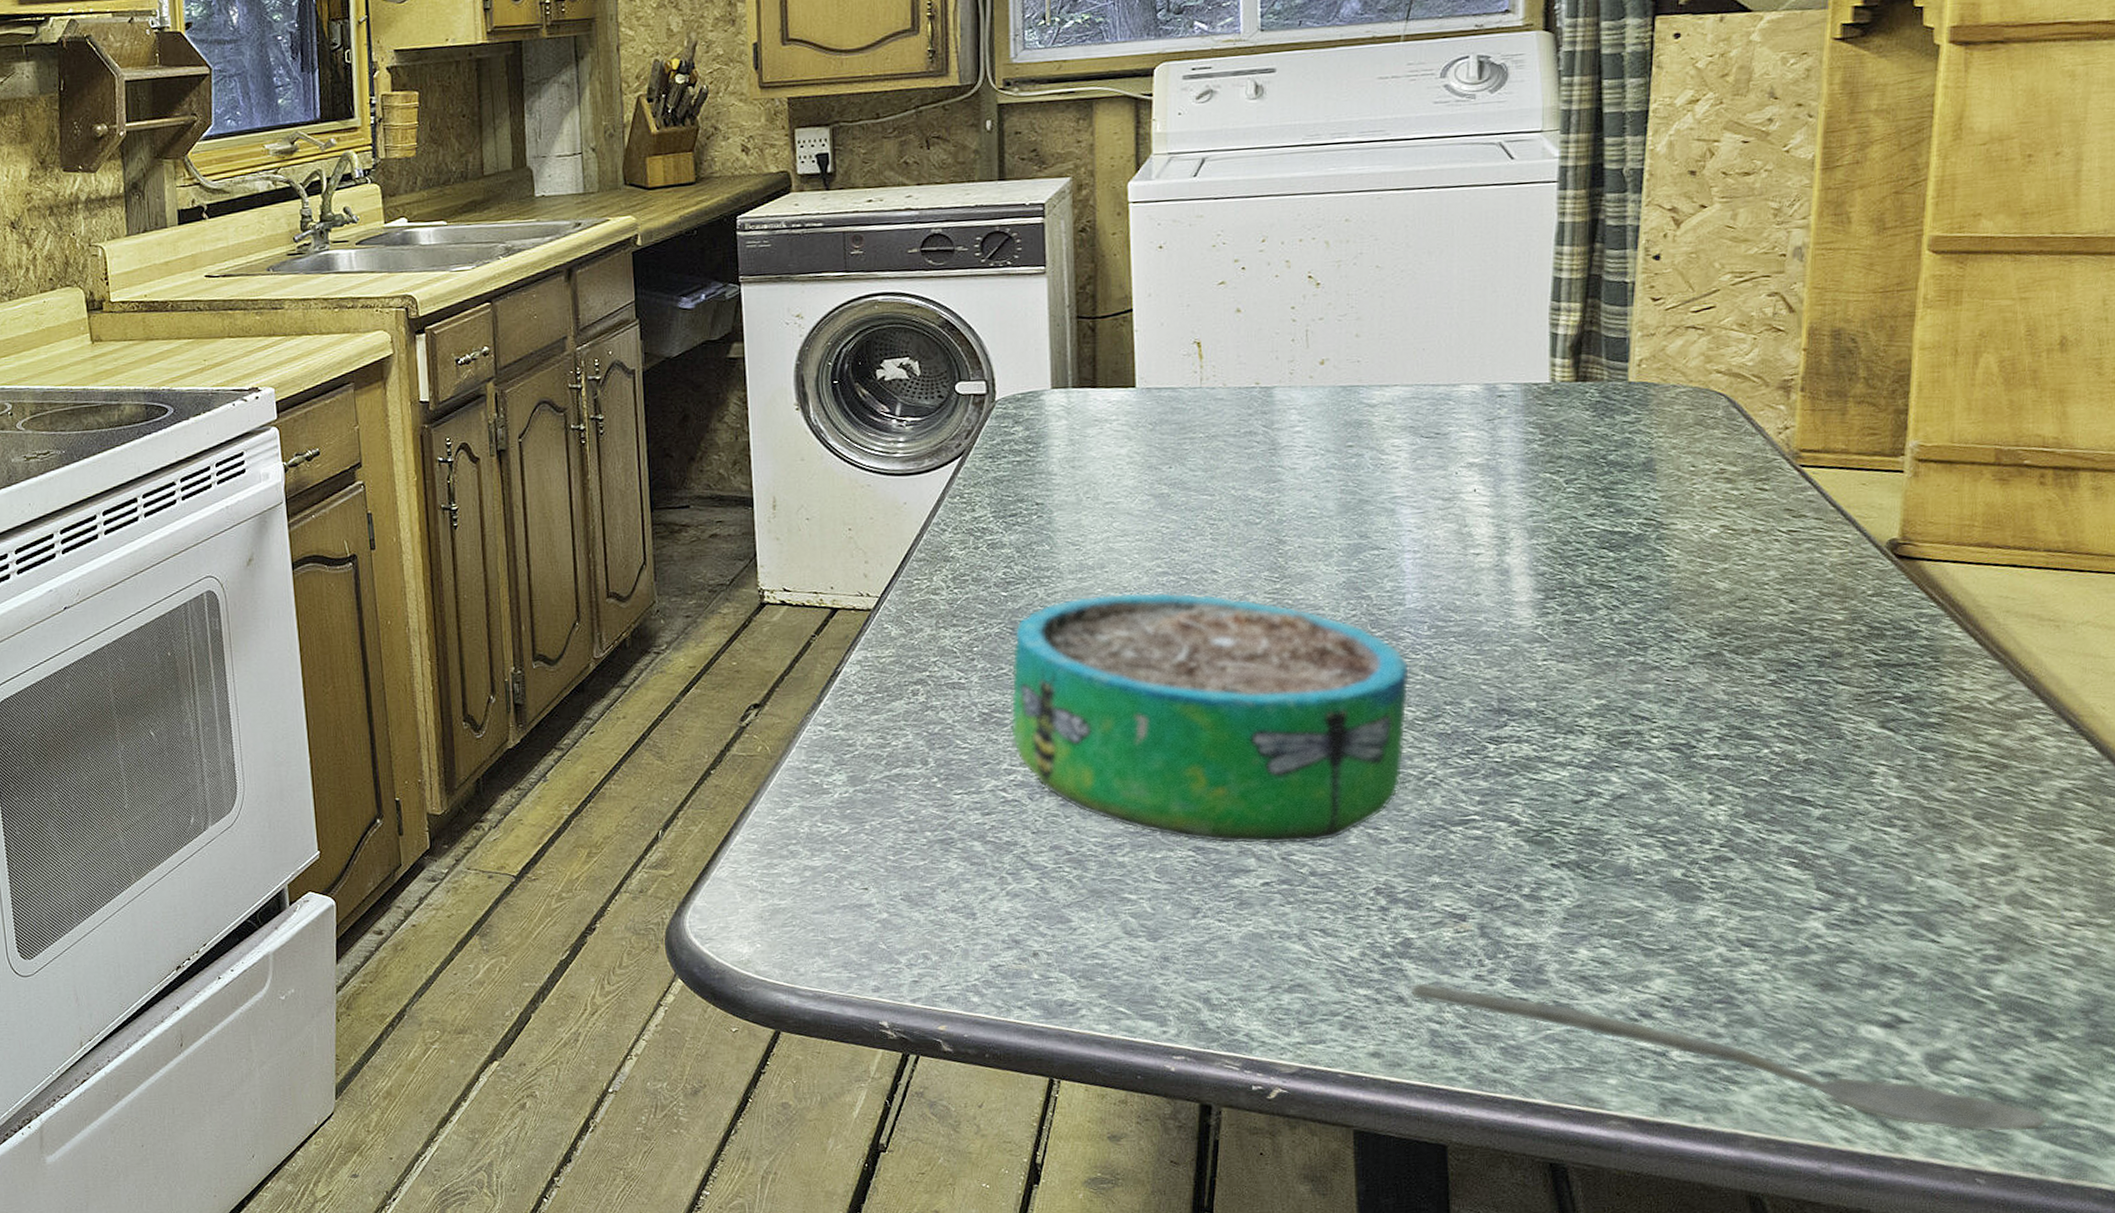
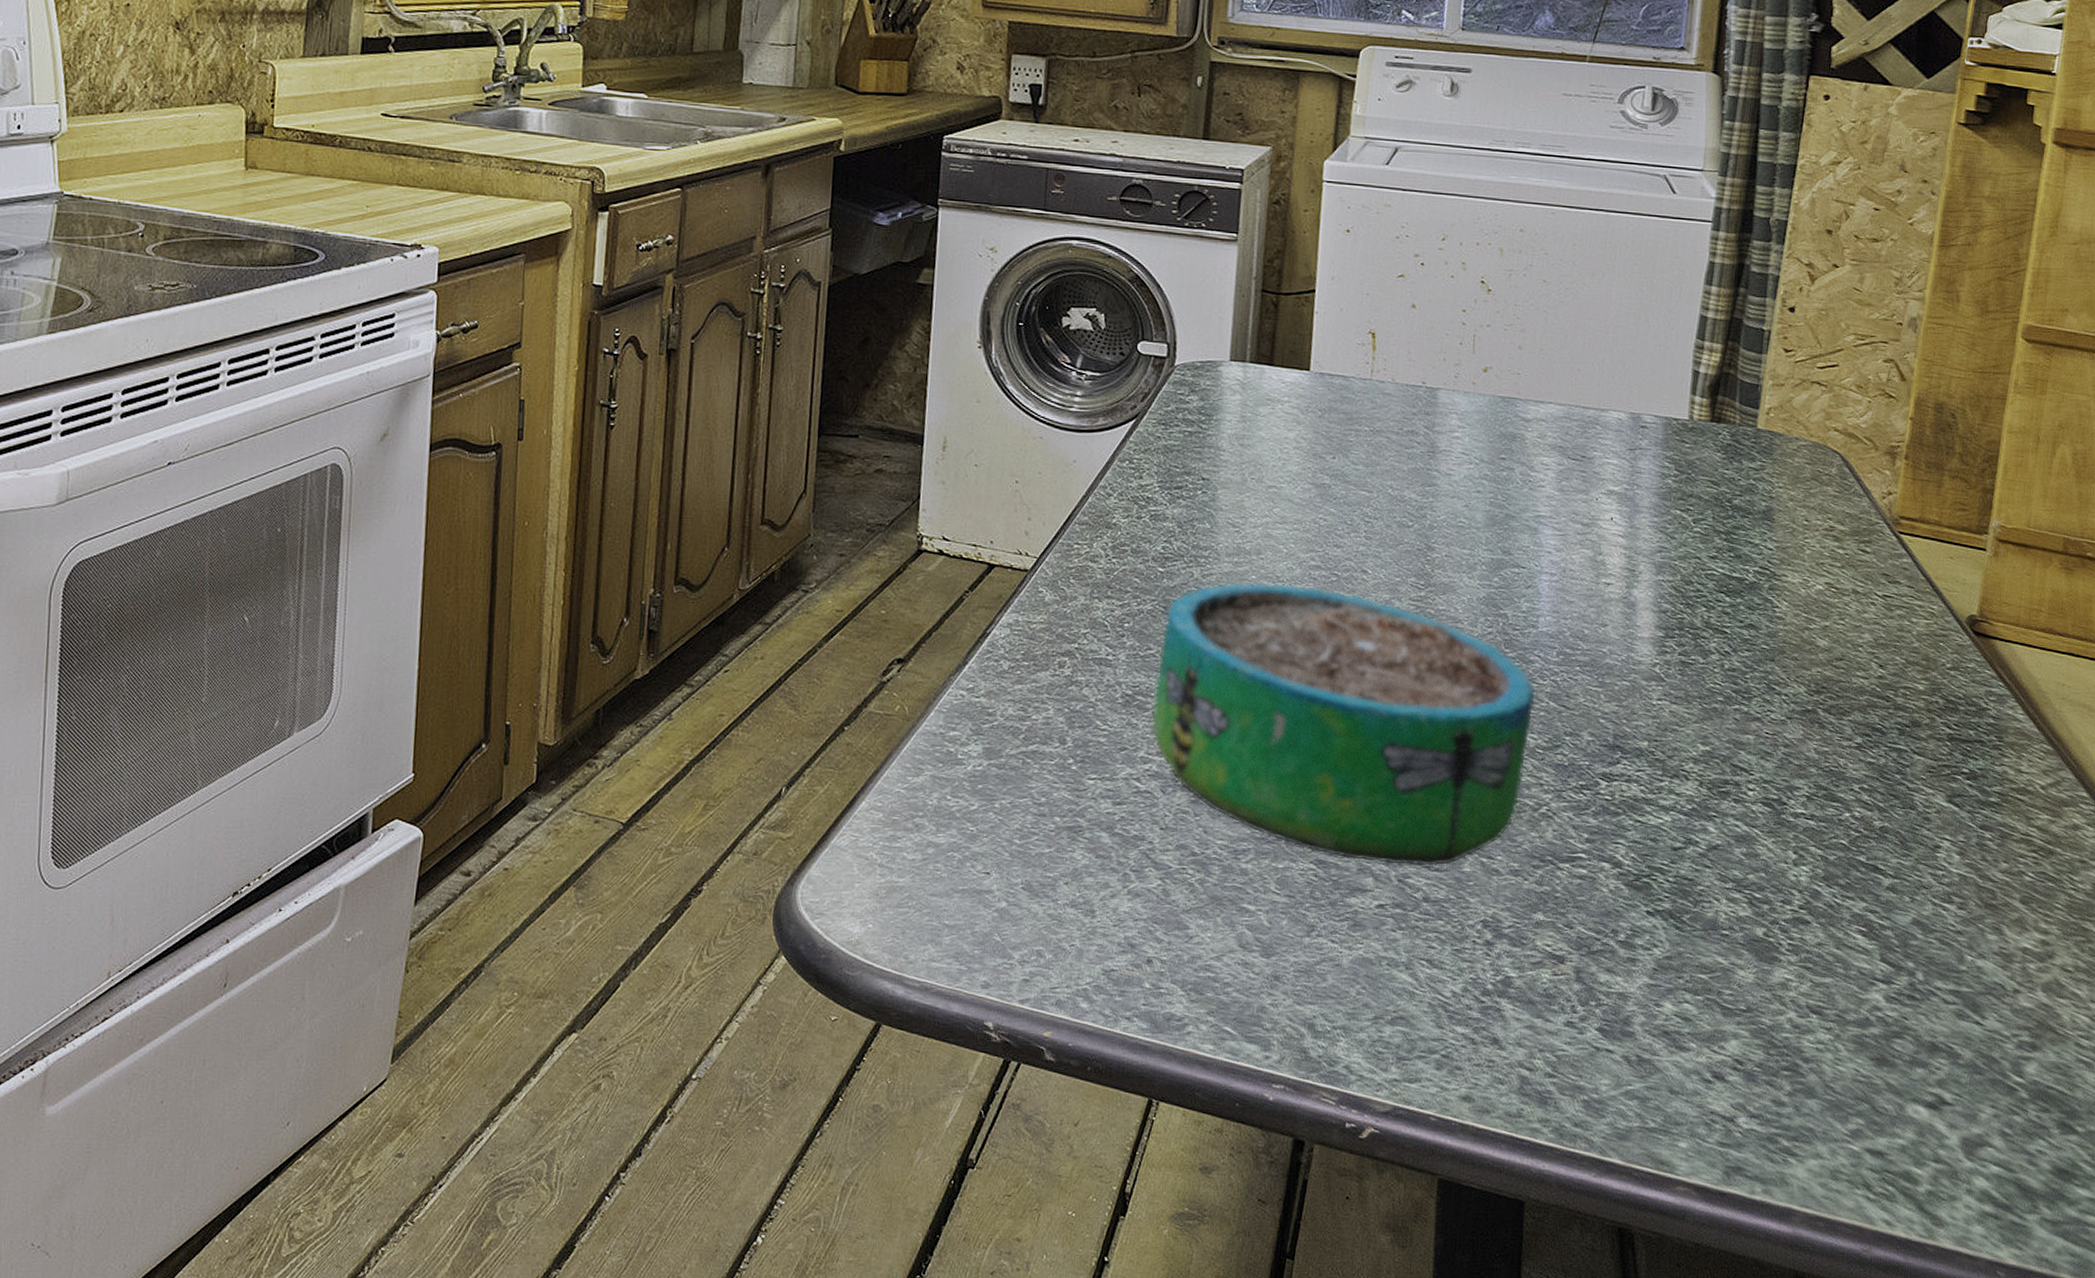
spoon: present [1410,982,2048,1133] -> none [1505,1024,2063,1226]

